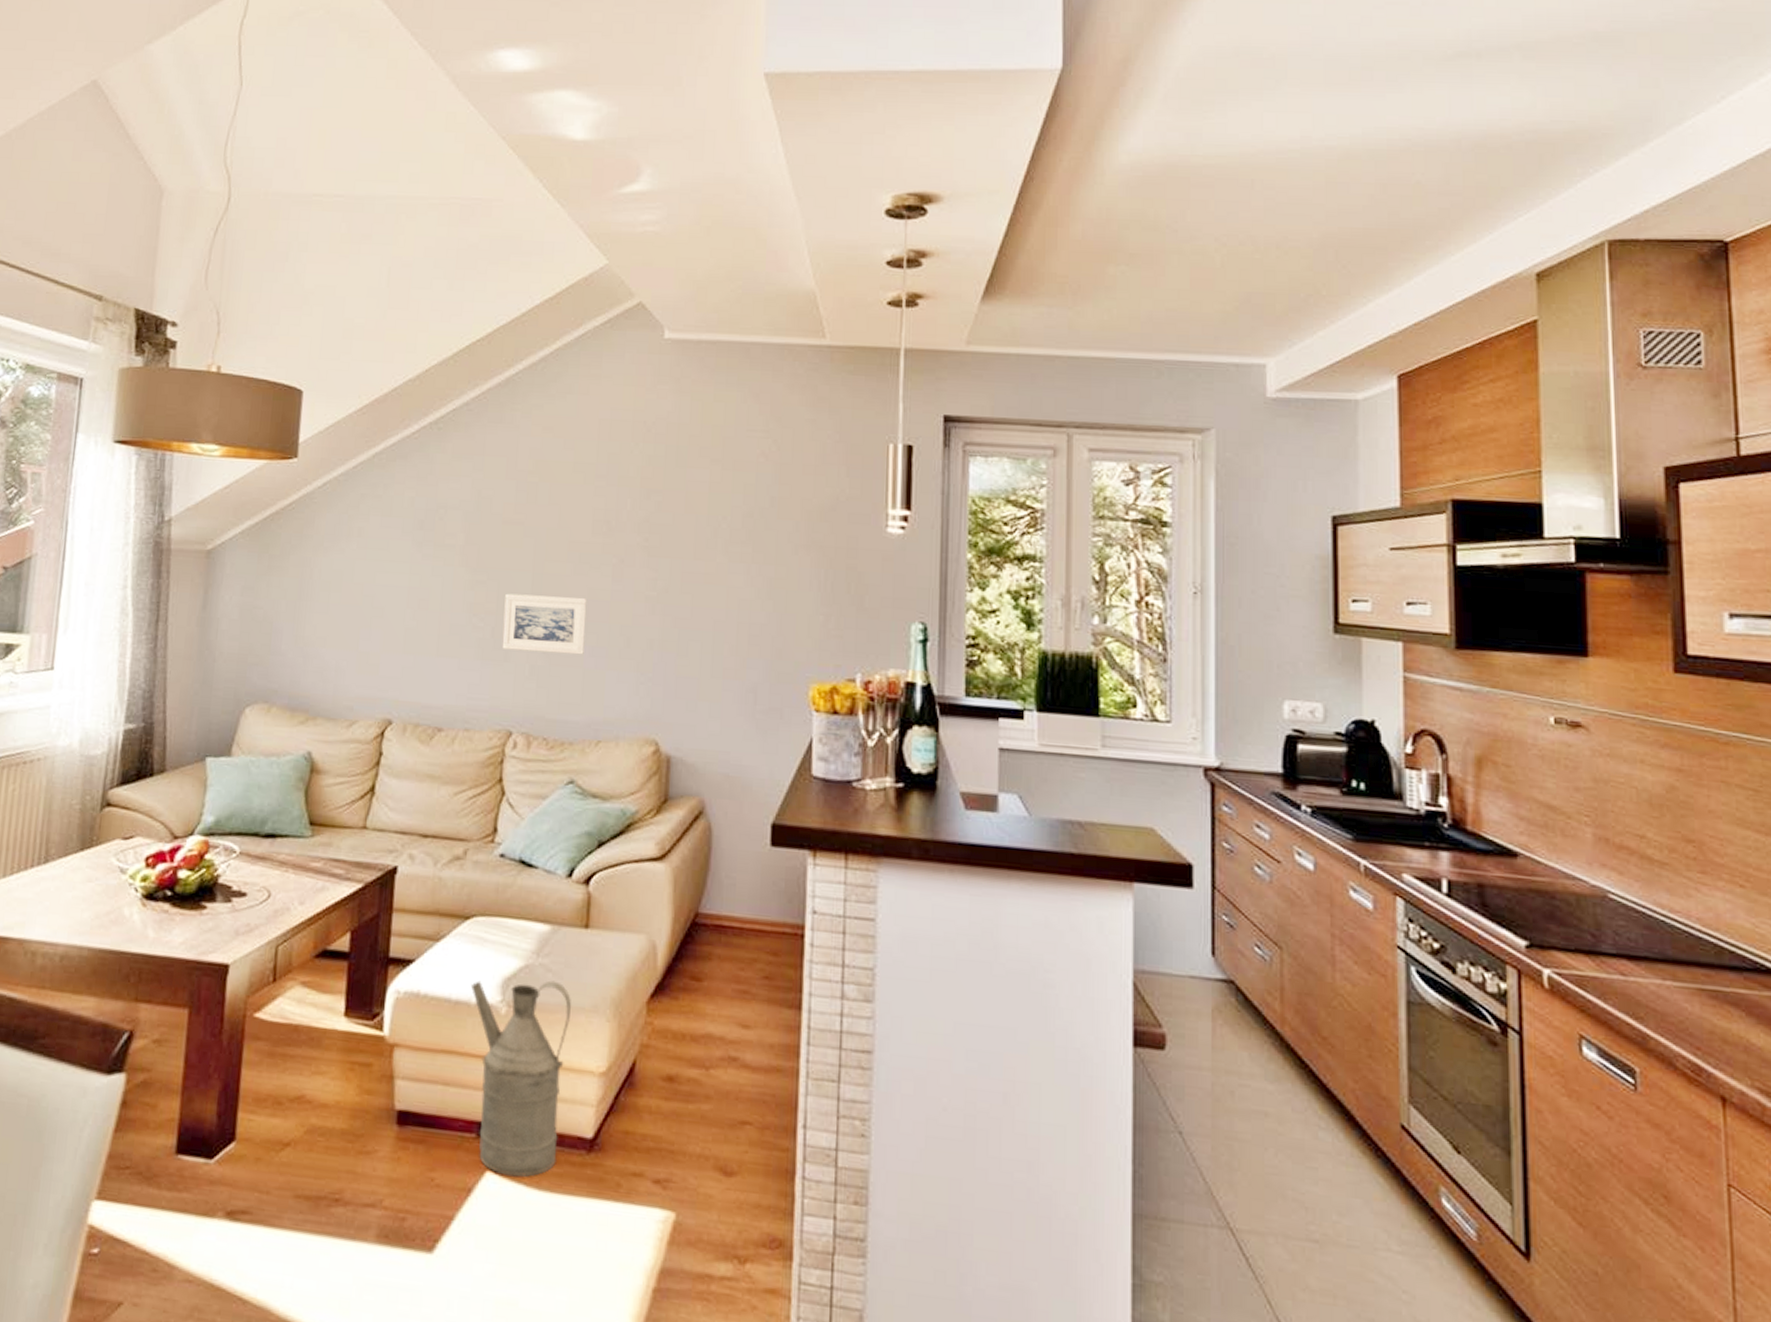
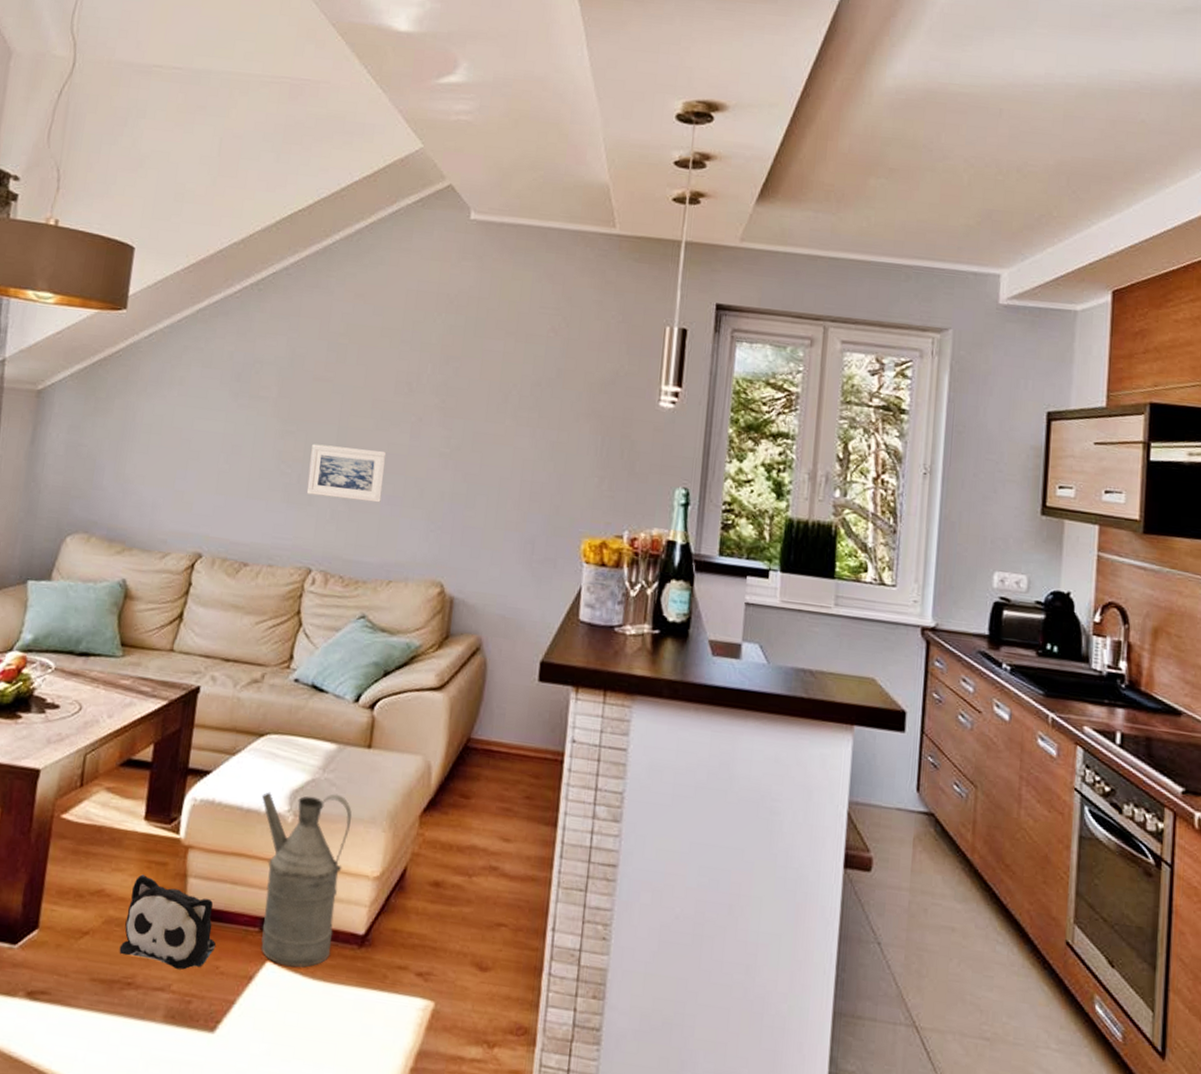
plush toy: none [324,1077,429,1183] -> present [119,874,216,970]

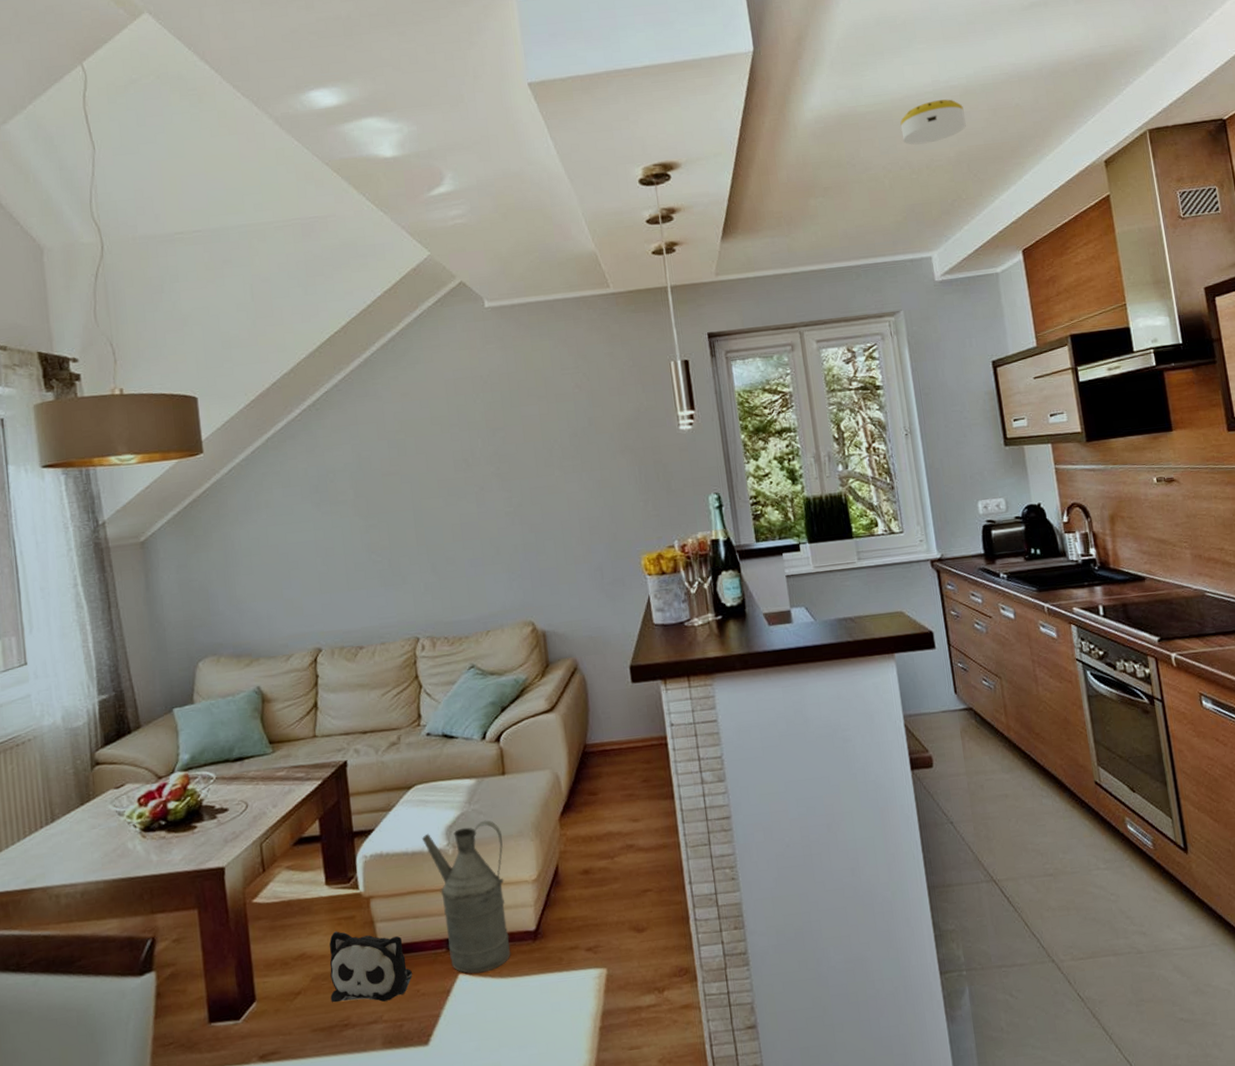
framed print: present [306,443,386,503] -> none [394,522,465,575]
smoke detector: none [995,95,1077,144] -> present [900,99,966,145]

